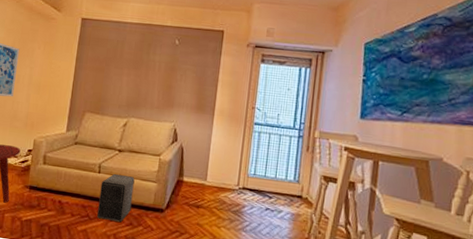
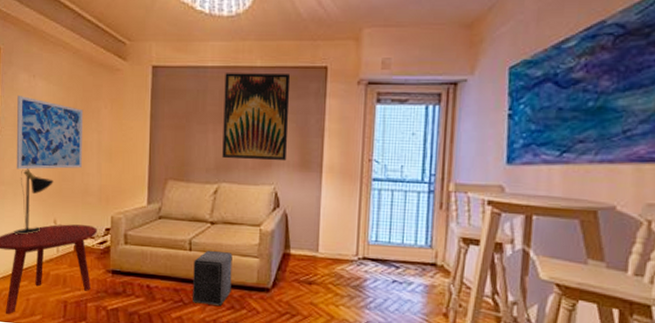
wall art: none [133,29,194,104] -> present [222,73,291,161]

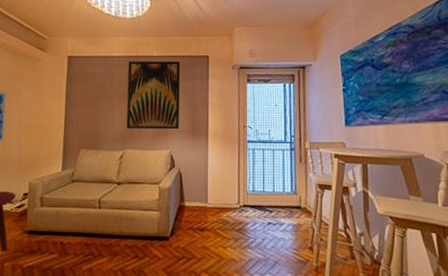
speaker: present [193,250,233,307] -> none [102,207,136,257]

